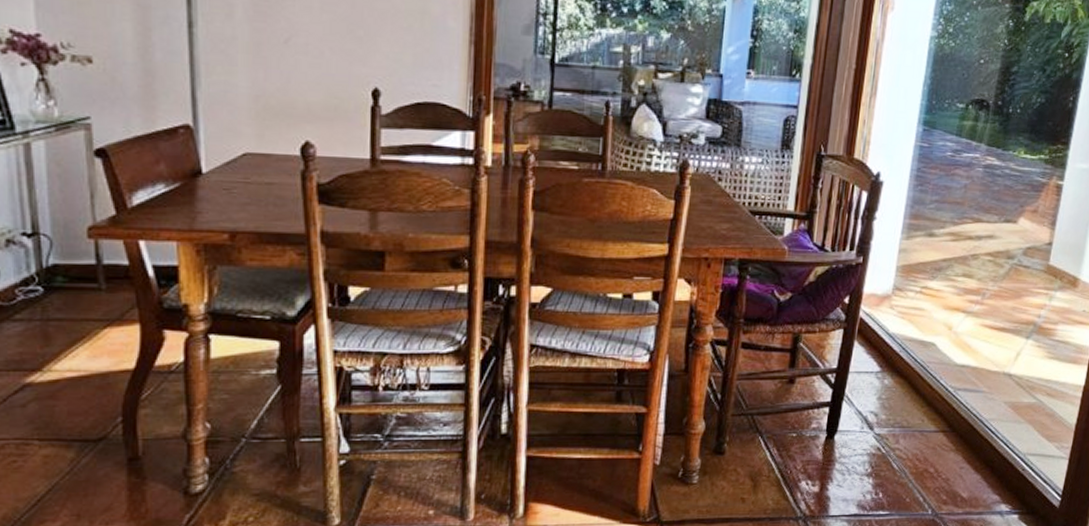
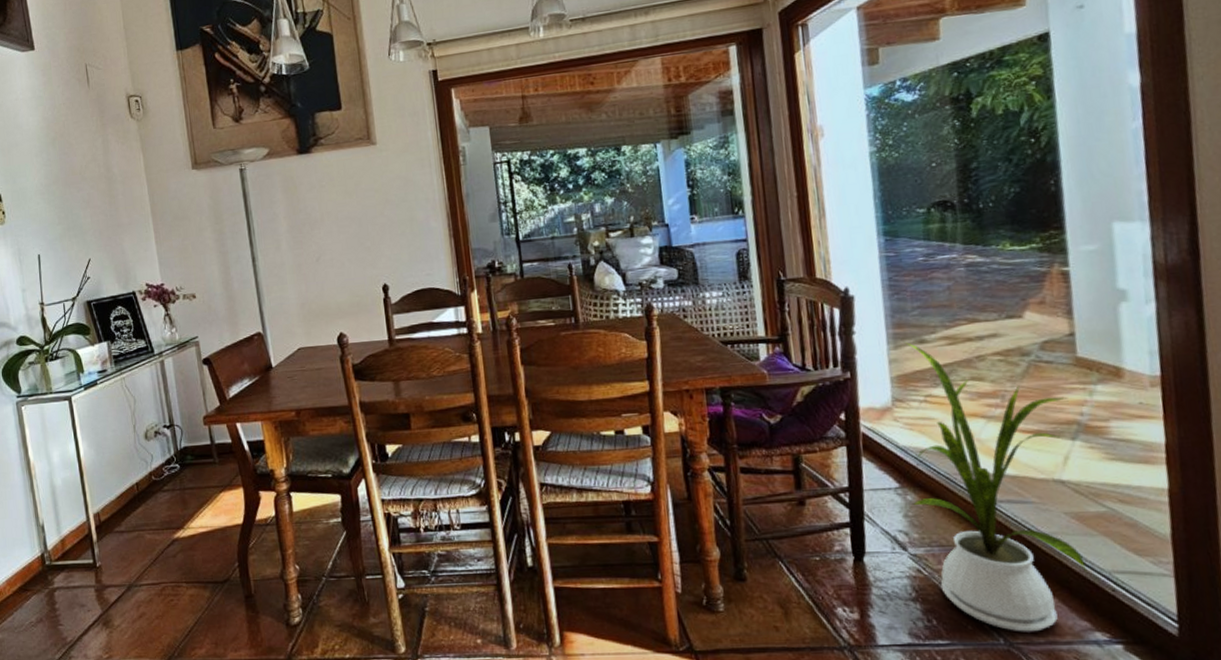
house plant: none [888,234,1033,504] -> present [904,342,1088,632]

